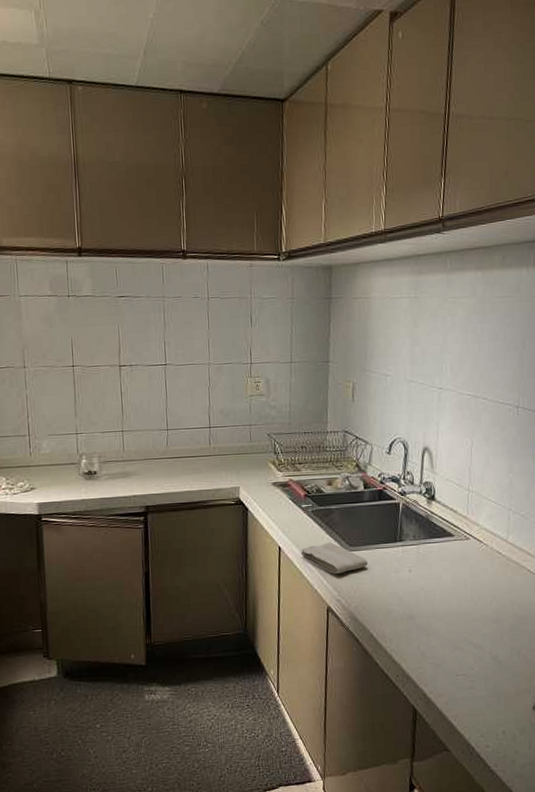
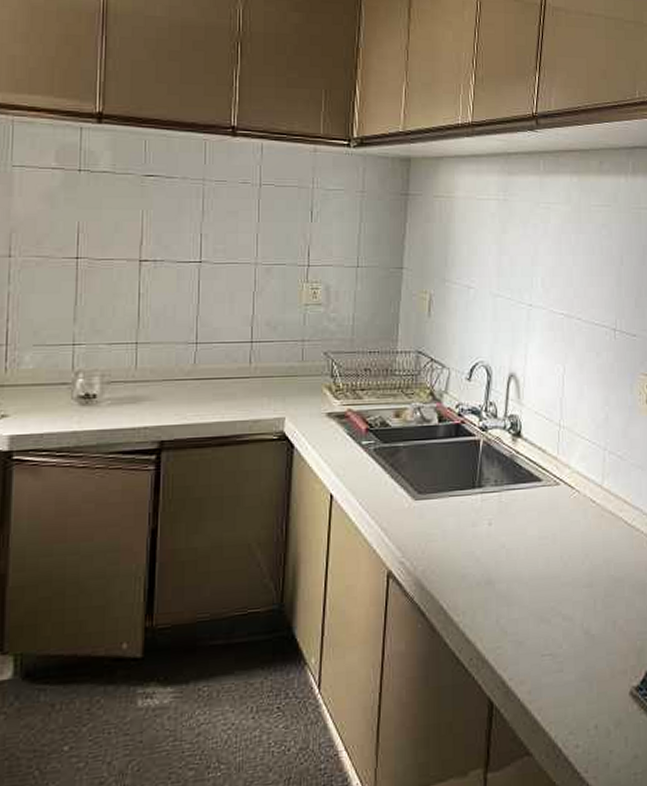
washcloth: present [300,542,368,574] -> none [357,488,439,530]

